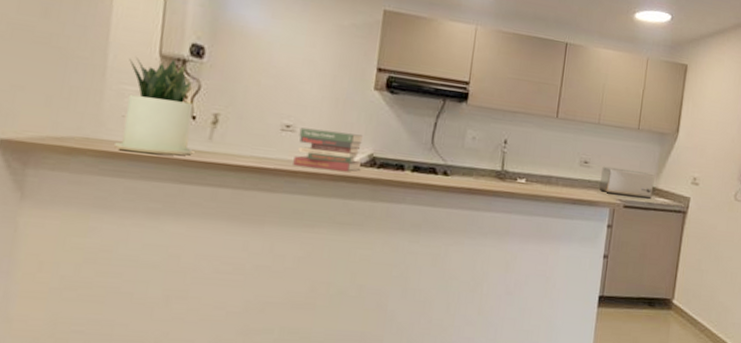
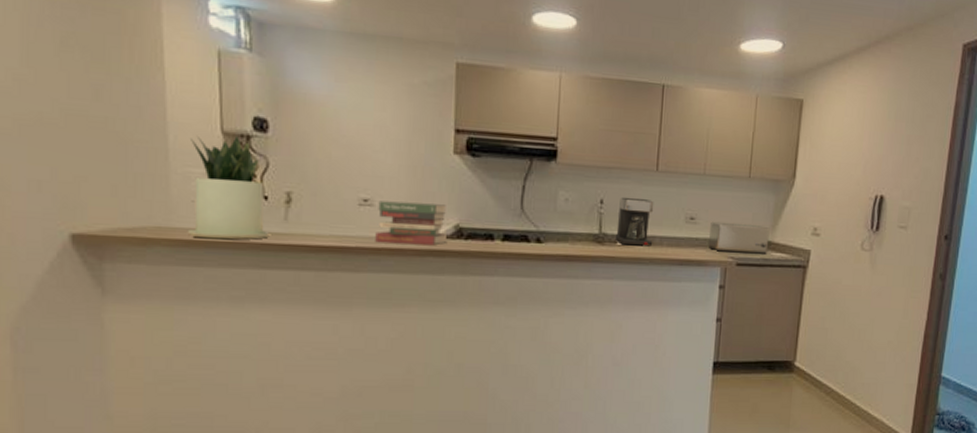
coffee maker: none [516,140,553,185] -> present [616,198,654,247]

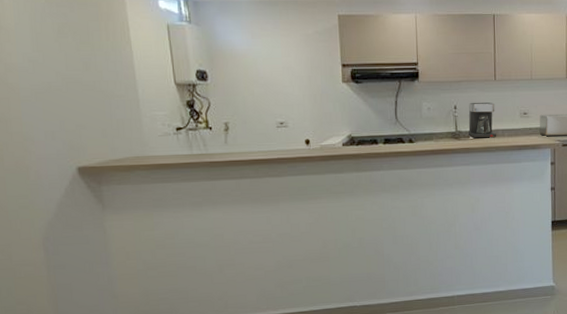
planter: present [187,136,271,240] -> none [154,86,216,162]
books: present [375,201,448,246] -> none [291,121,344,154]

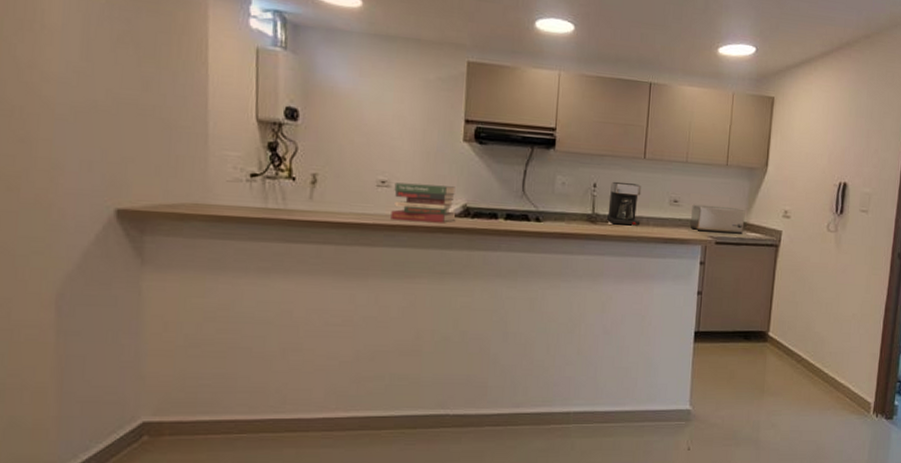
books: none [291,121,344,154] -> present [391,182,456,223]

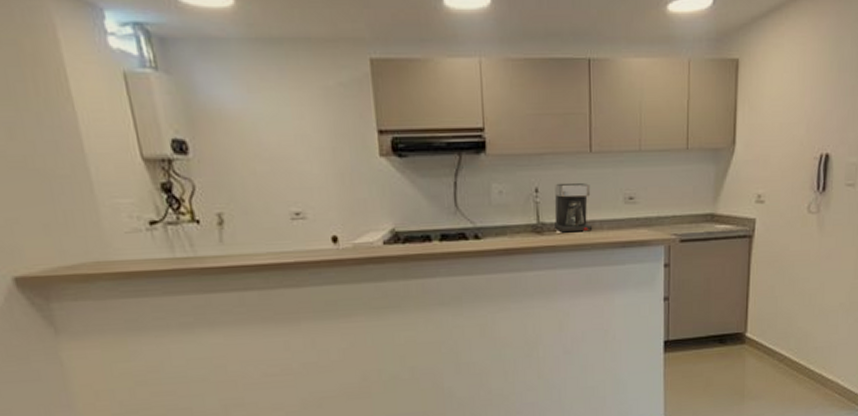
books: present [391,182,456,223] -> none [310,210,385,256]
toaster: present [690,204,745,235] -> none [649,198,712,230]

